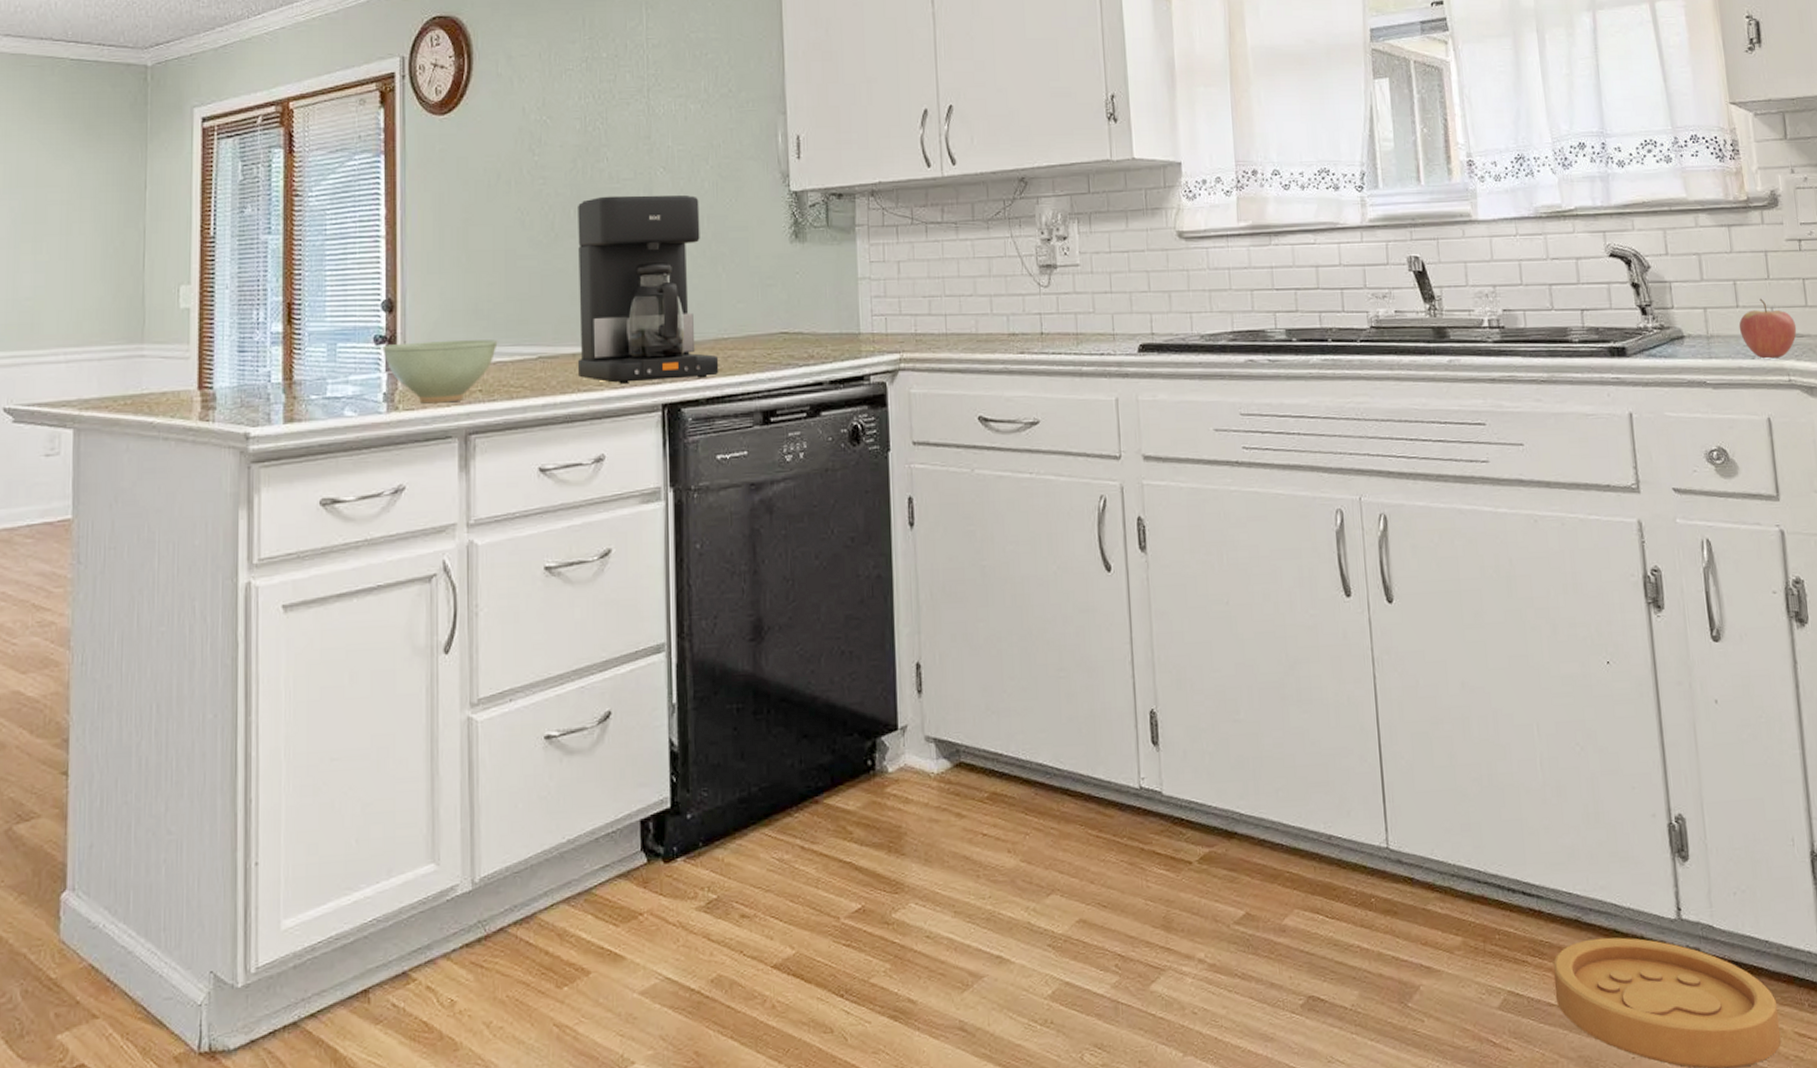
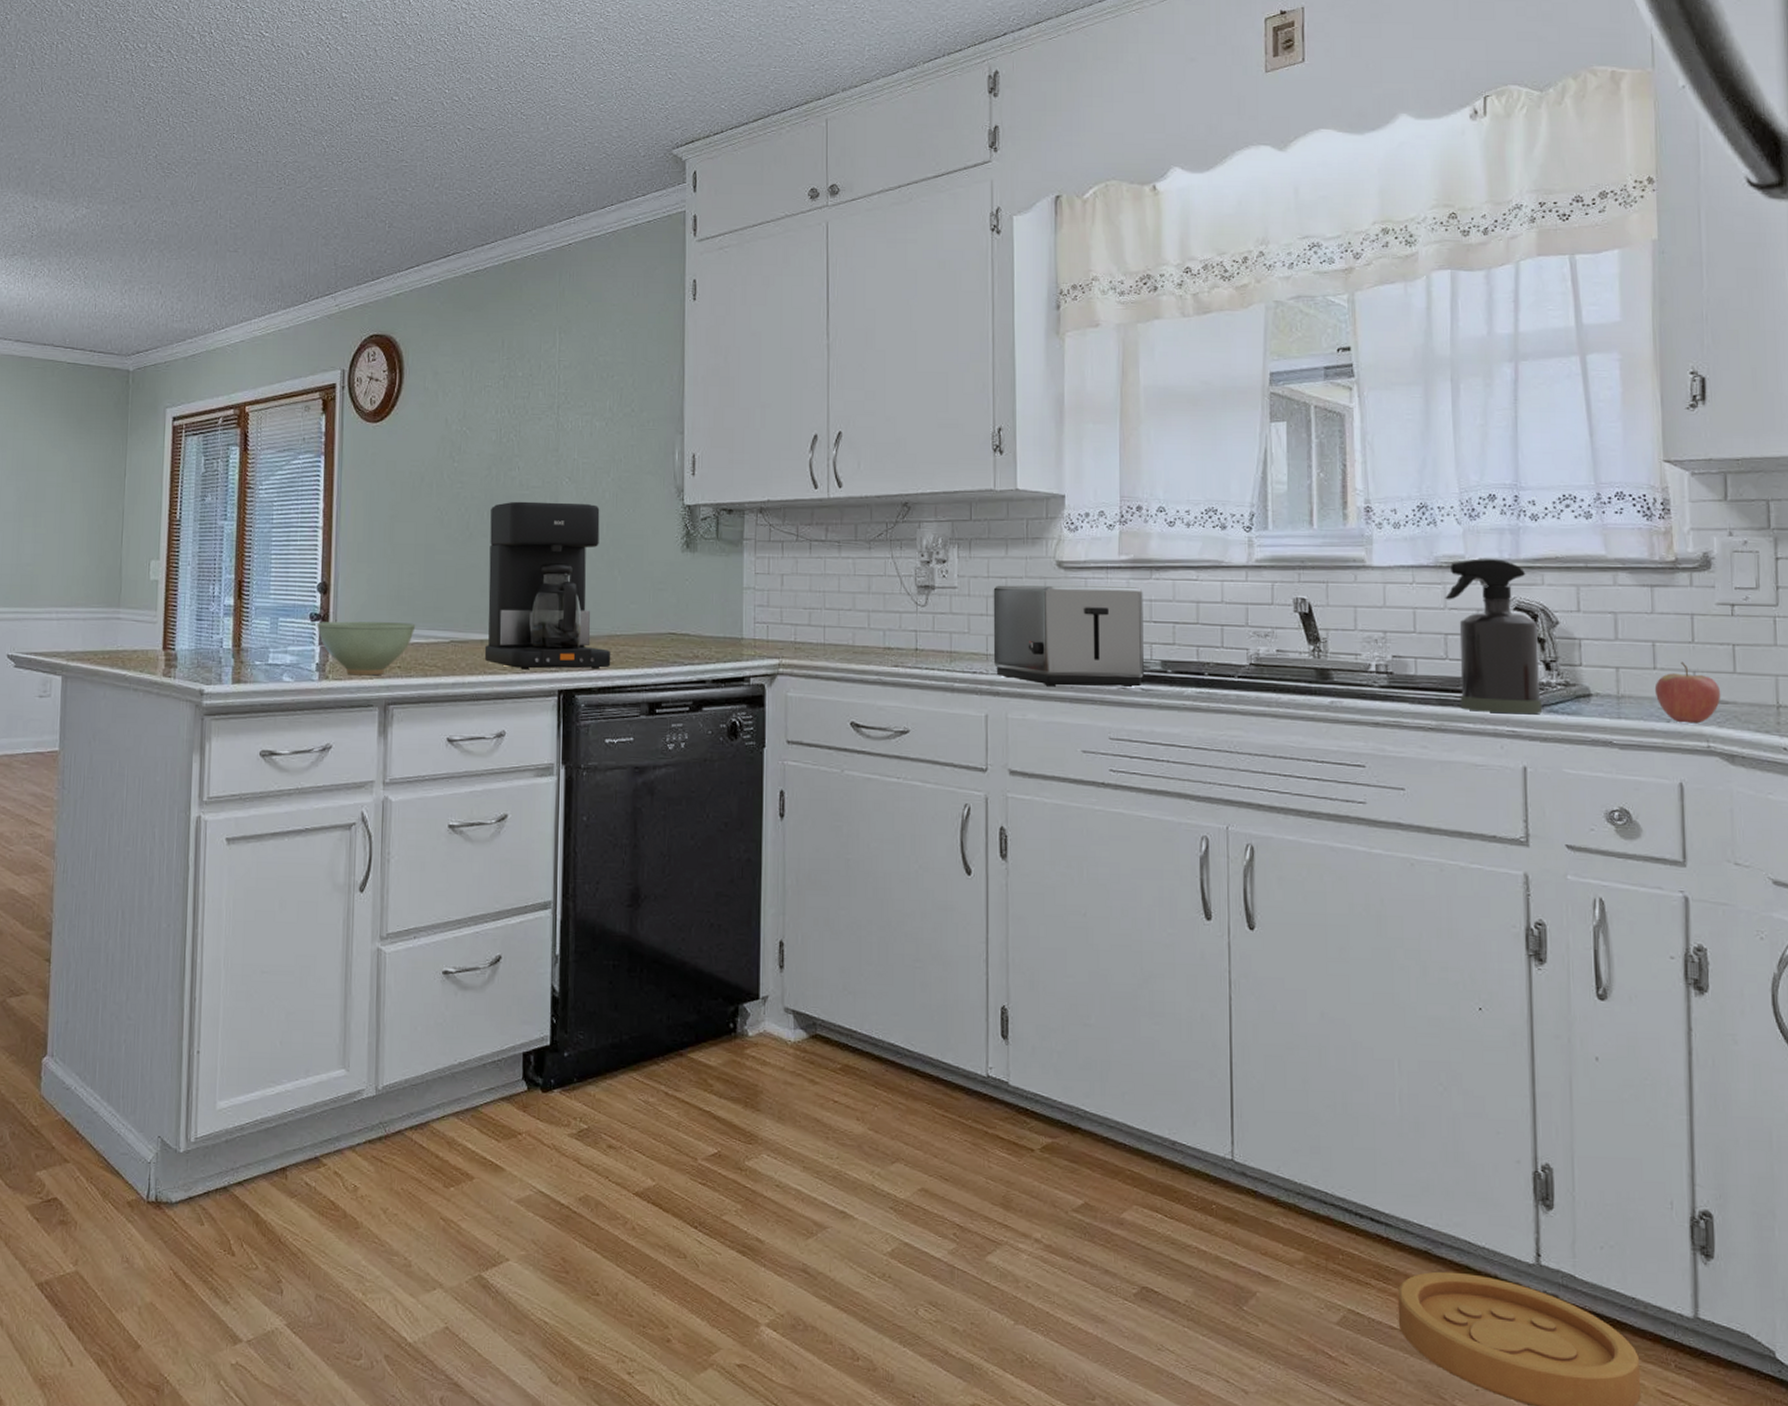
toaster: none [1116,254,1270,363] -> present [993,585,1144,688]
spray bottle: none [1546,207,1643,361] -> present [1445,559,1543,714]

